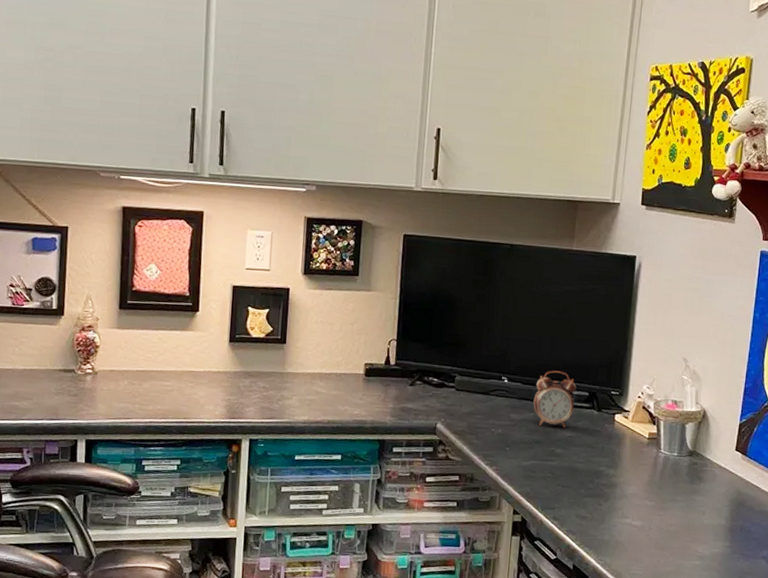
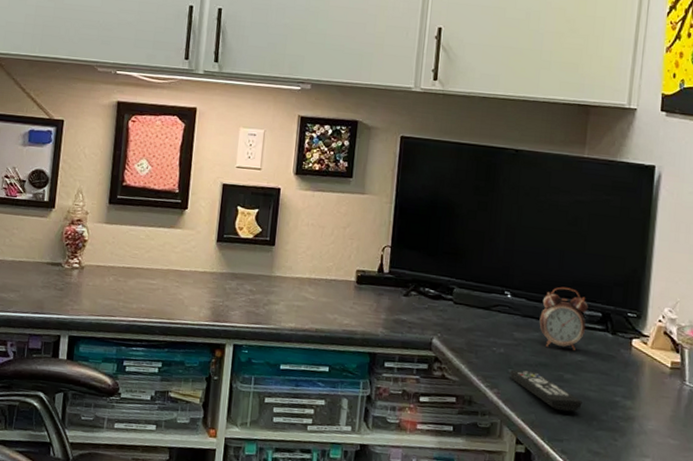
remote control: none [506,448,572,483] -> present [509,369,582,412]

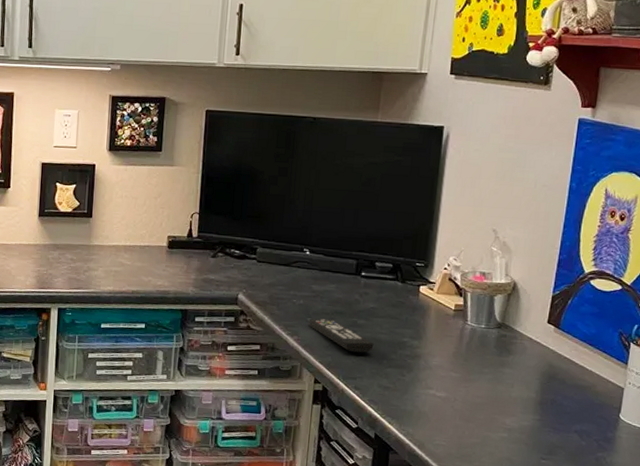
alarm clock: present [539,286,588,350] -> none [335,242,380,298]

